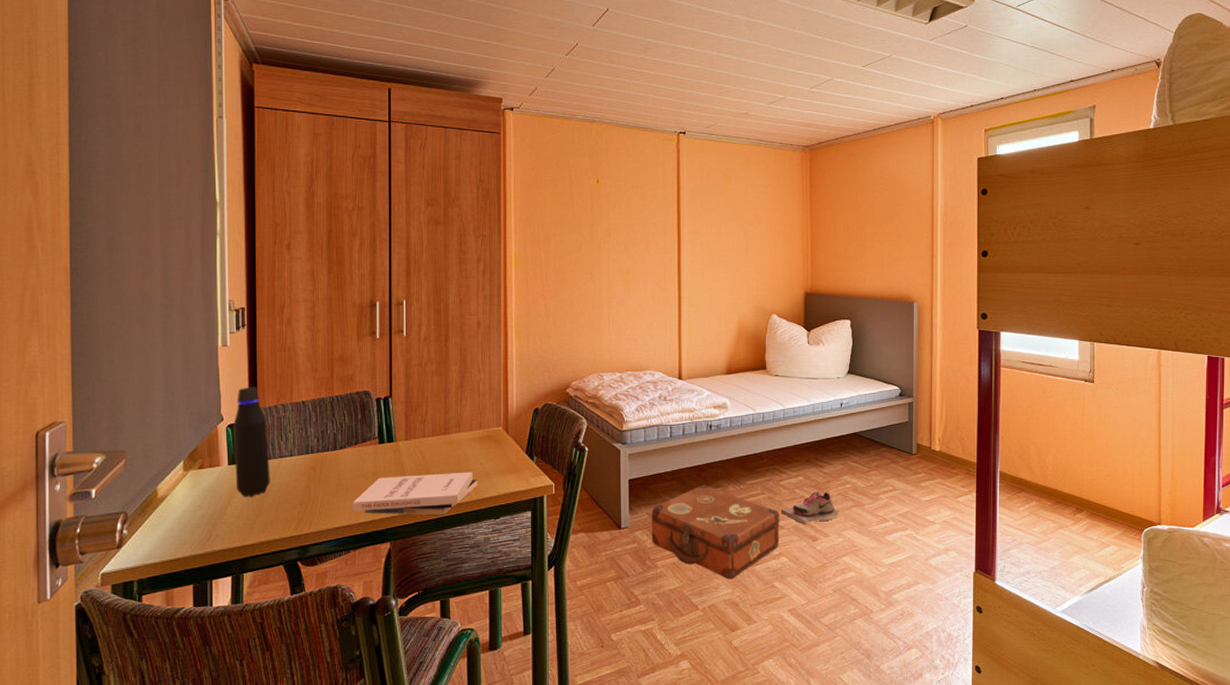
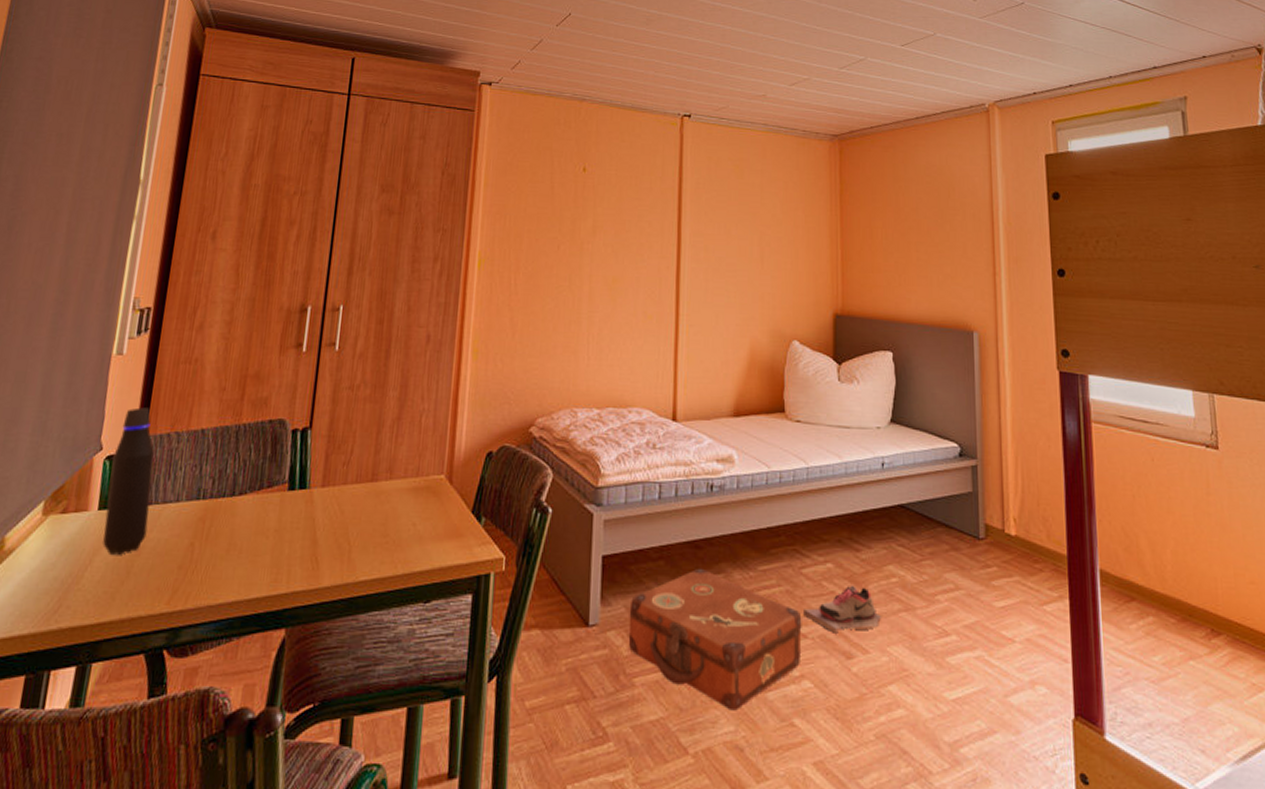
books: present [352,472,477,516] -> none [243,534,407,594]

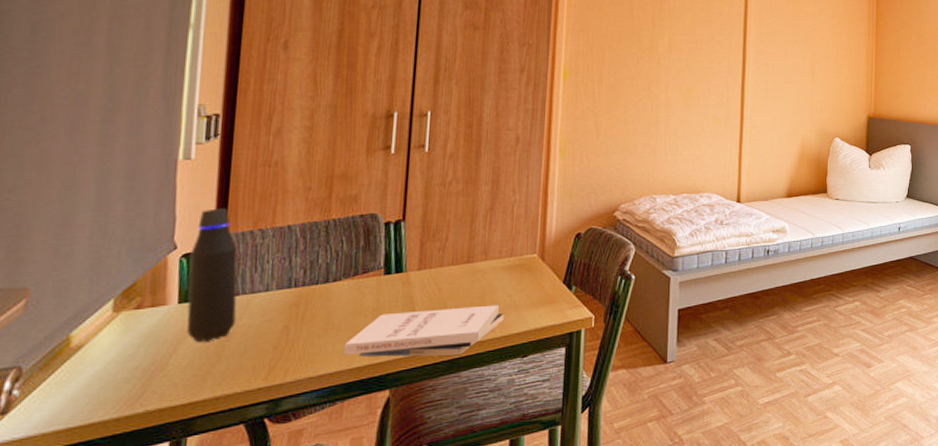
books: none [243,534,407,594] -> present [343,305,504,357]
suitcase: present [628,568,802,711] -> none [699,312,835,412]
athletic shoe: present [804,585,882,633] -> none [836,316,894,351]

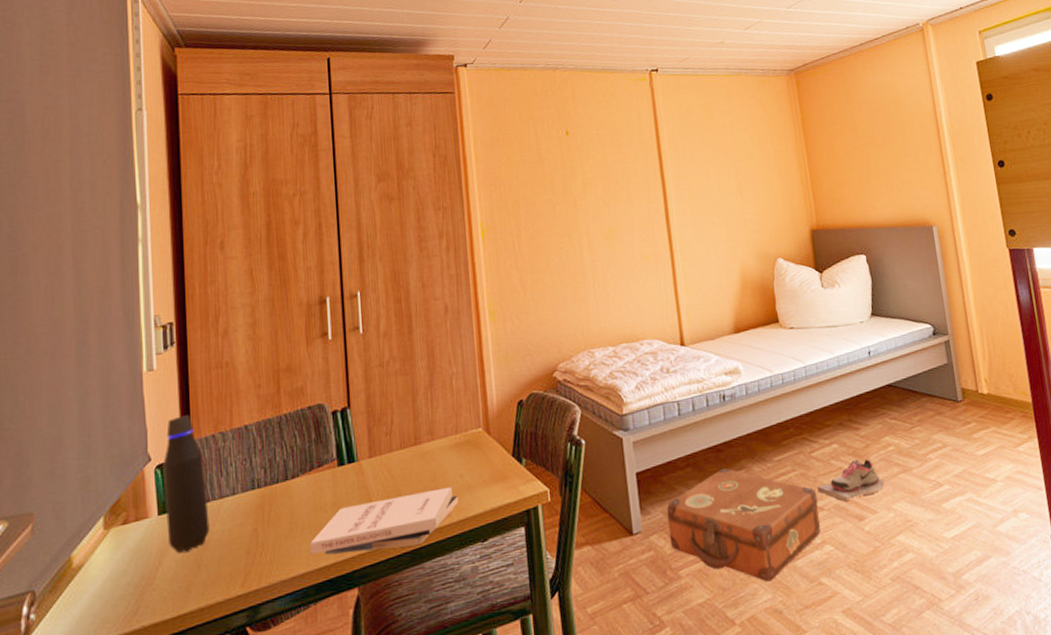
suitcase: none [699,312,835,412] -> present [666,467,821,582]
athletic shoe: none [836,316,894,351] -> present [817,458,885,502]

